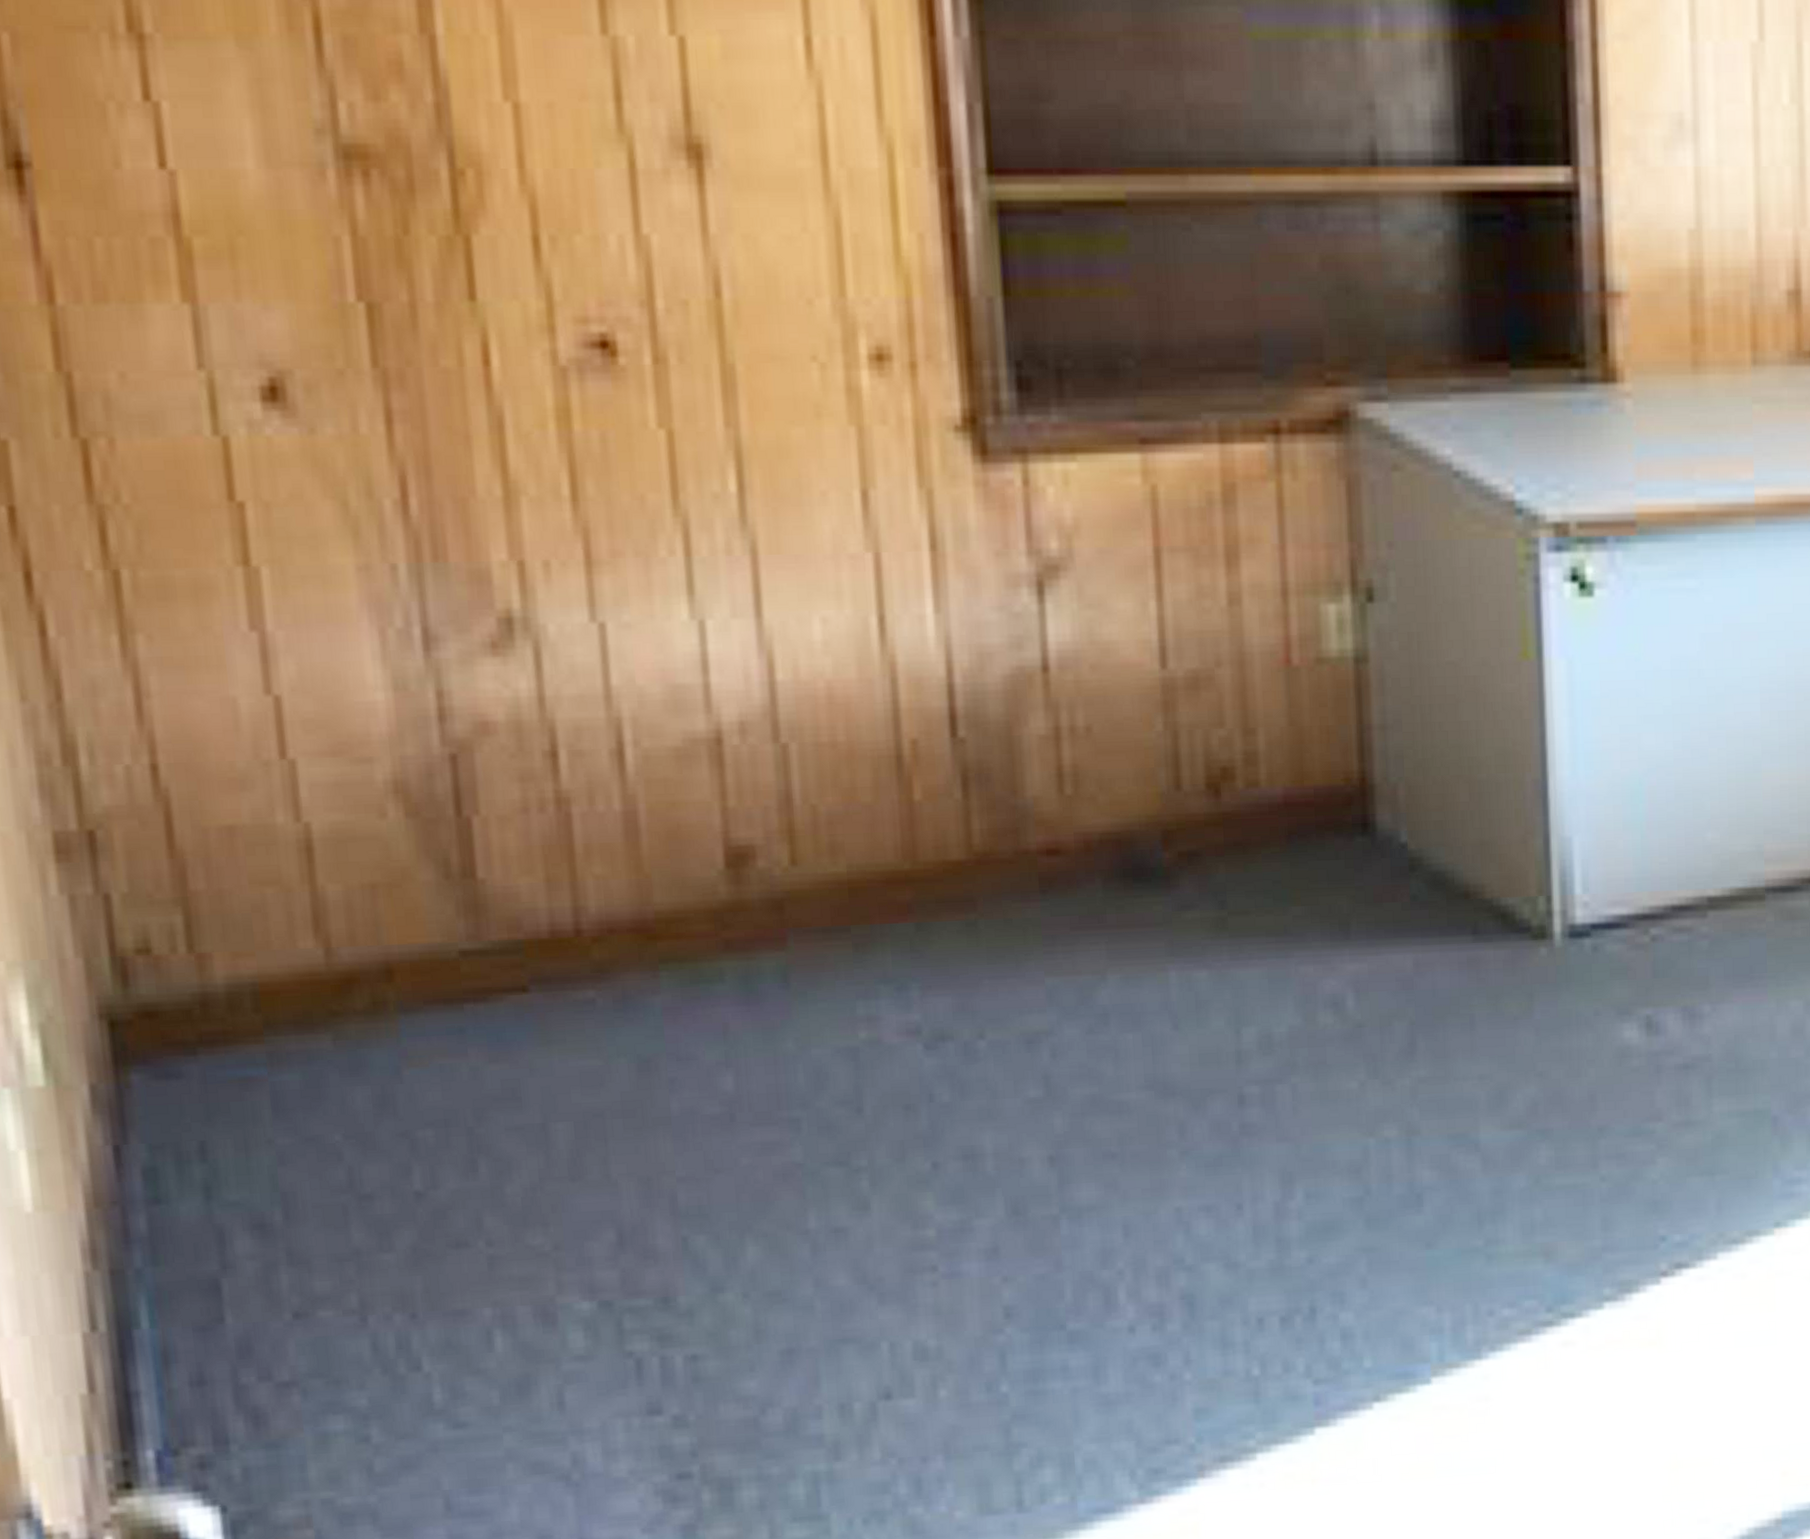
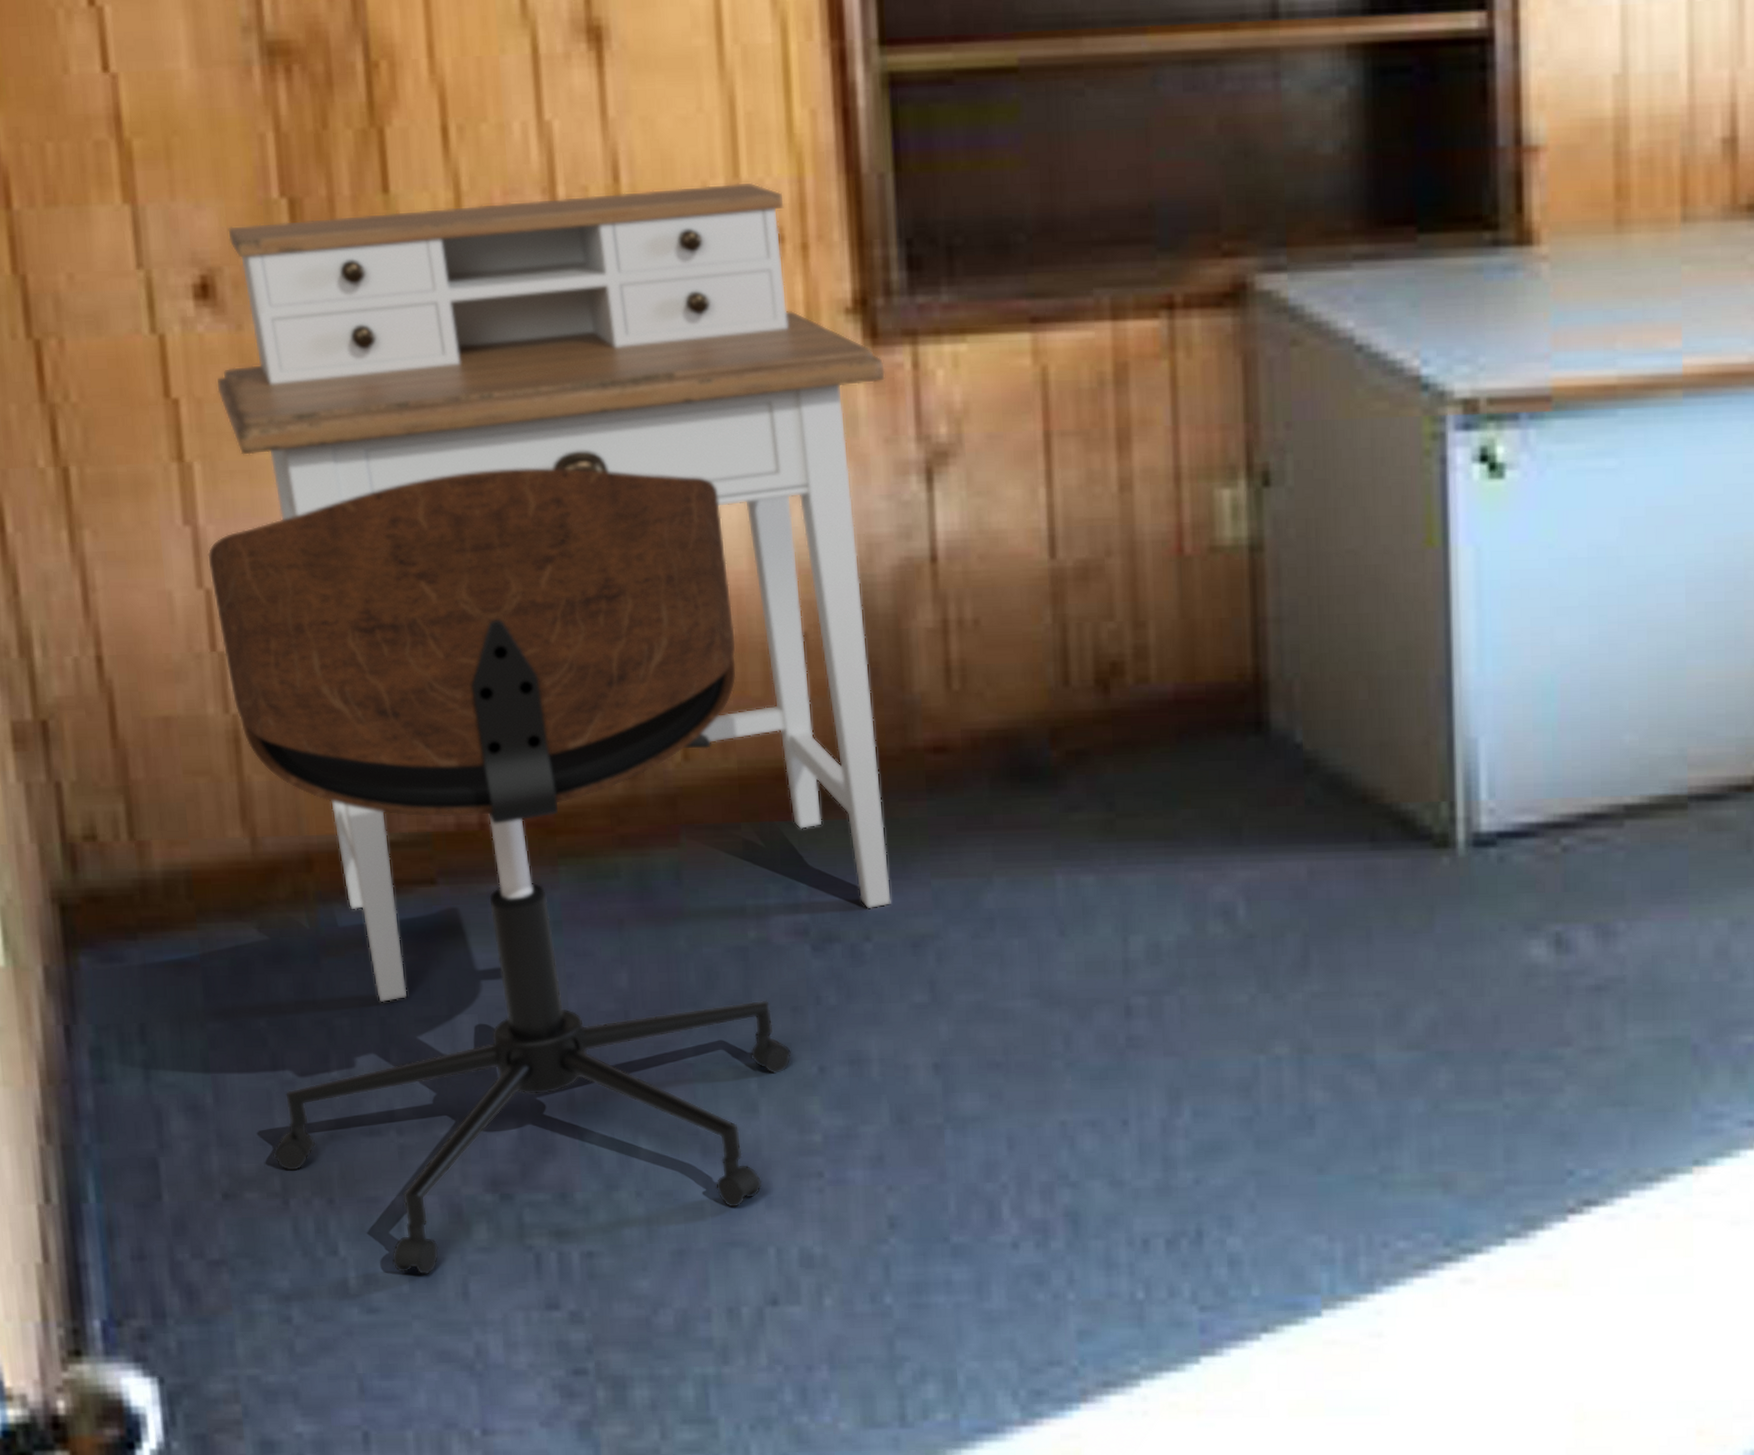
office chair: none [276,577,905,1386] -> present [207,468,792,1274]
desk: none [287,302,1006,1113] -> present [217,182,892,1003]

